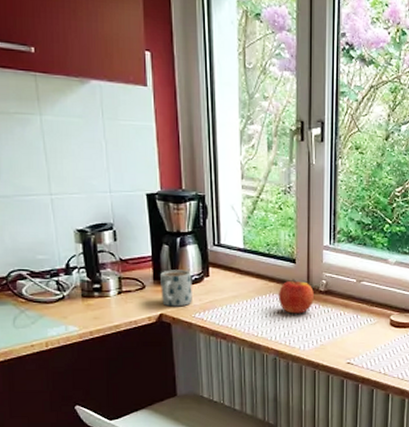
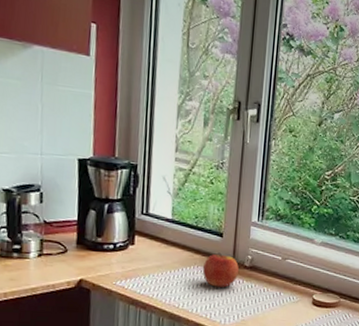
mug: present [160,270,192,307] -> none [83,235,117,274]

